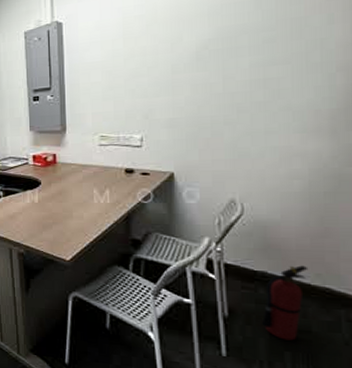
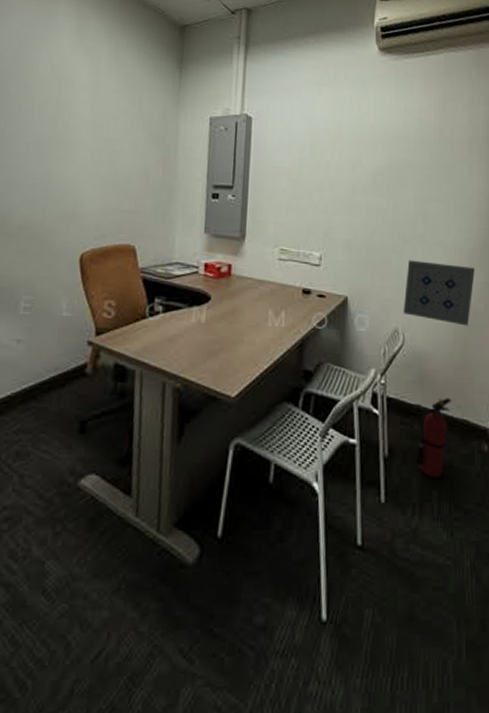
wall art: none [240,129,339,193] -> present [403,260,475,326]

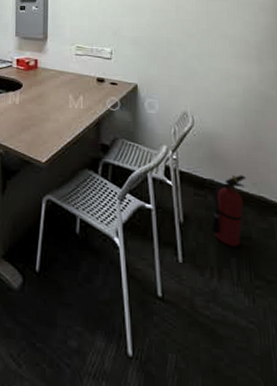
wall art: present [403,260,475,326] -> none [190,52,264,111]

